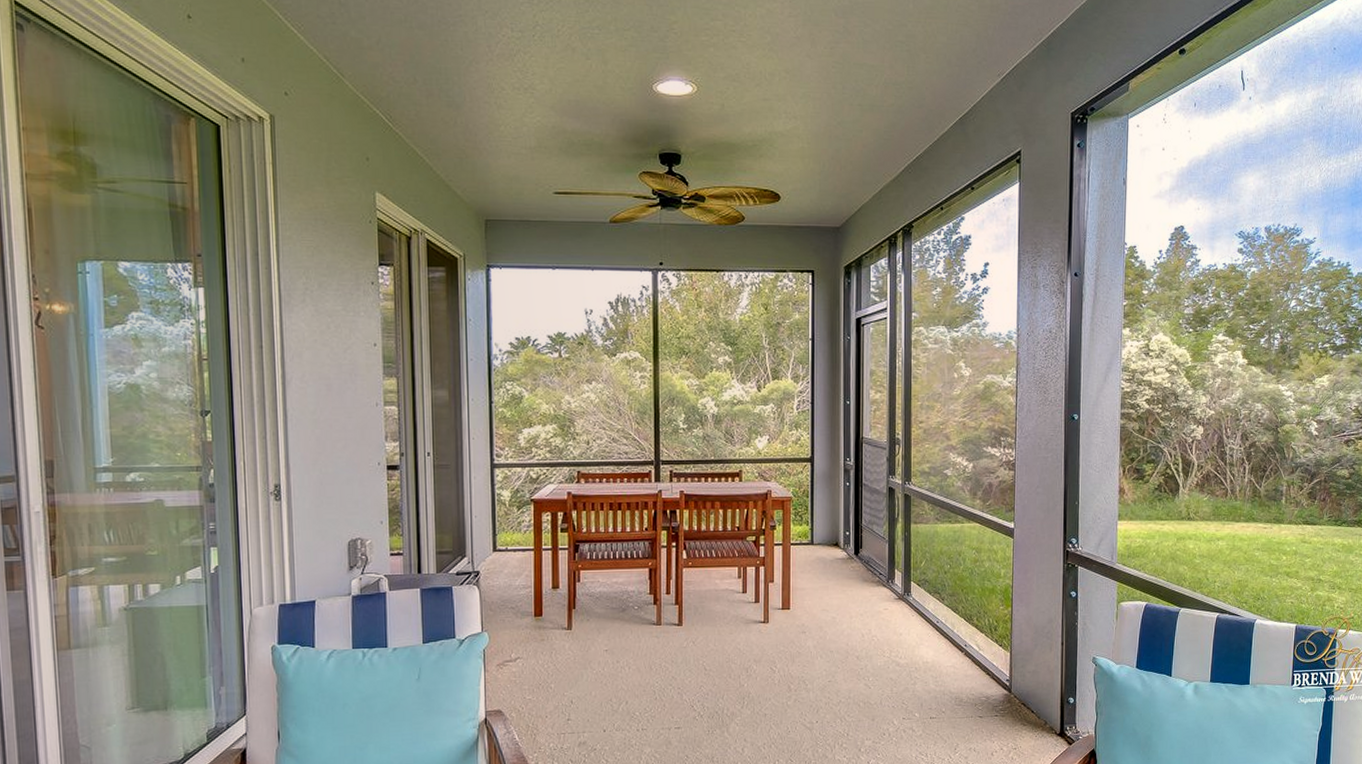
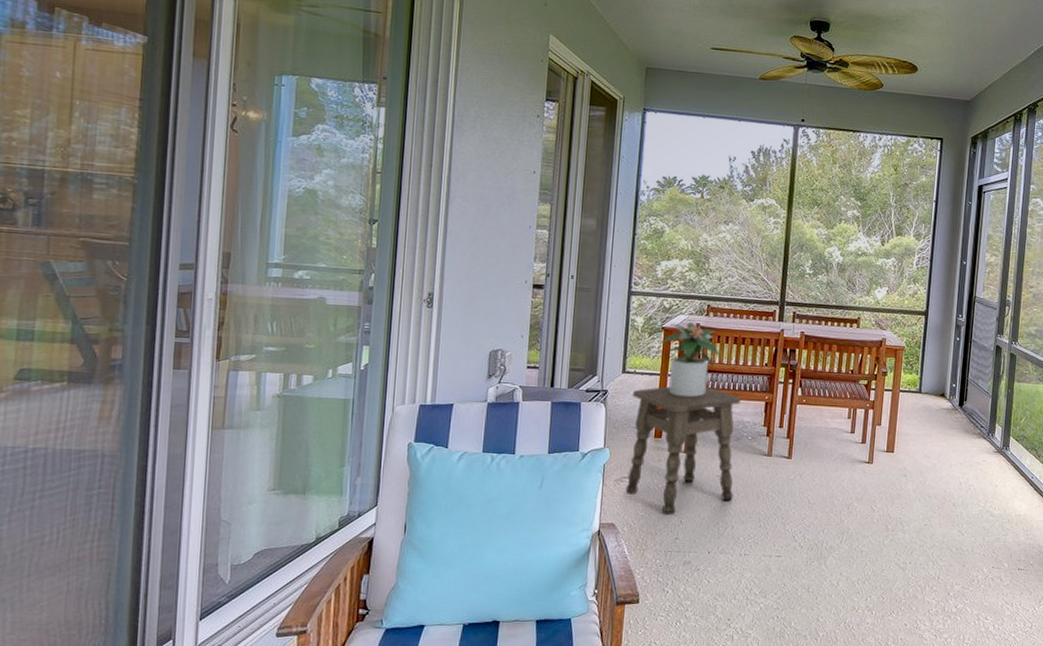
side table: none [507,557,625,696] -> present [625,386,741,515]
potted plant: none [529,491,596,571] -> present [659,322,720,398]

